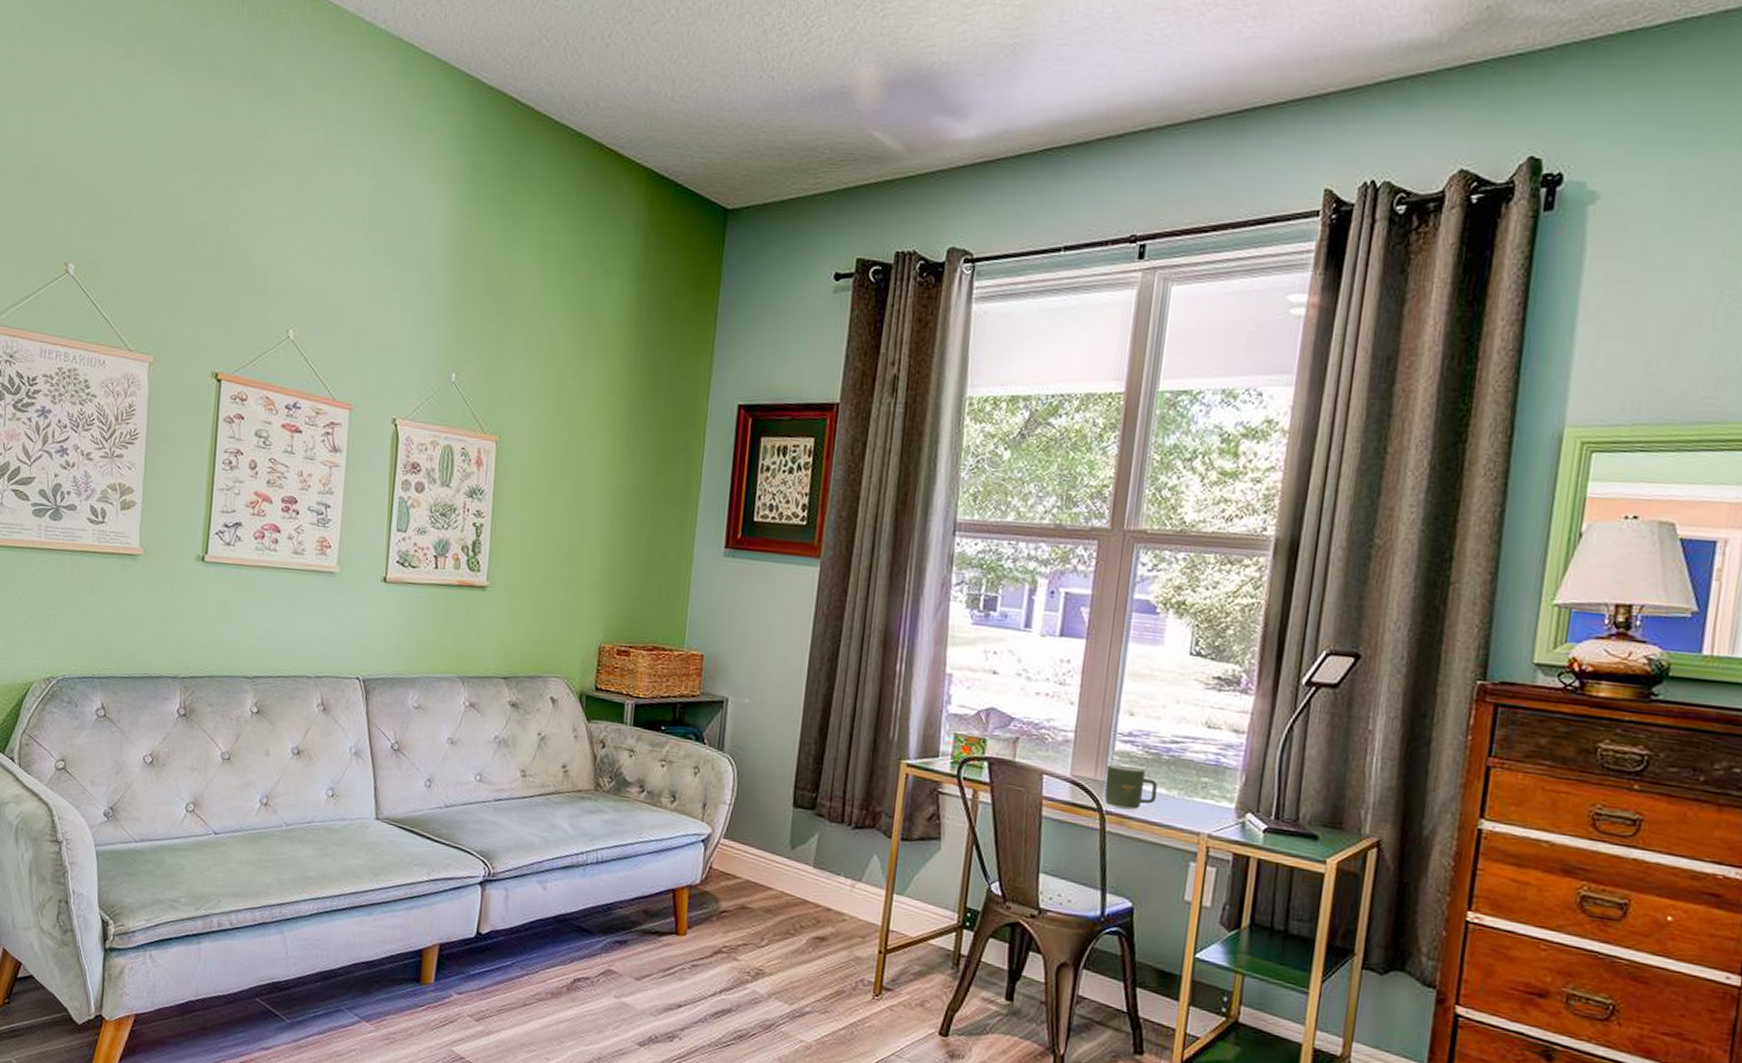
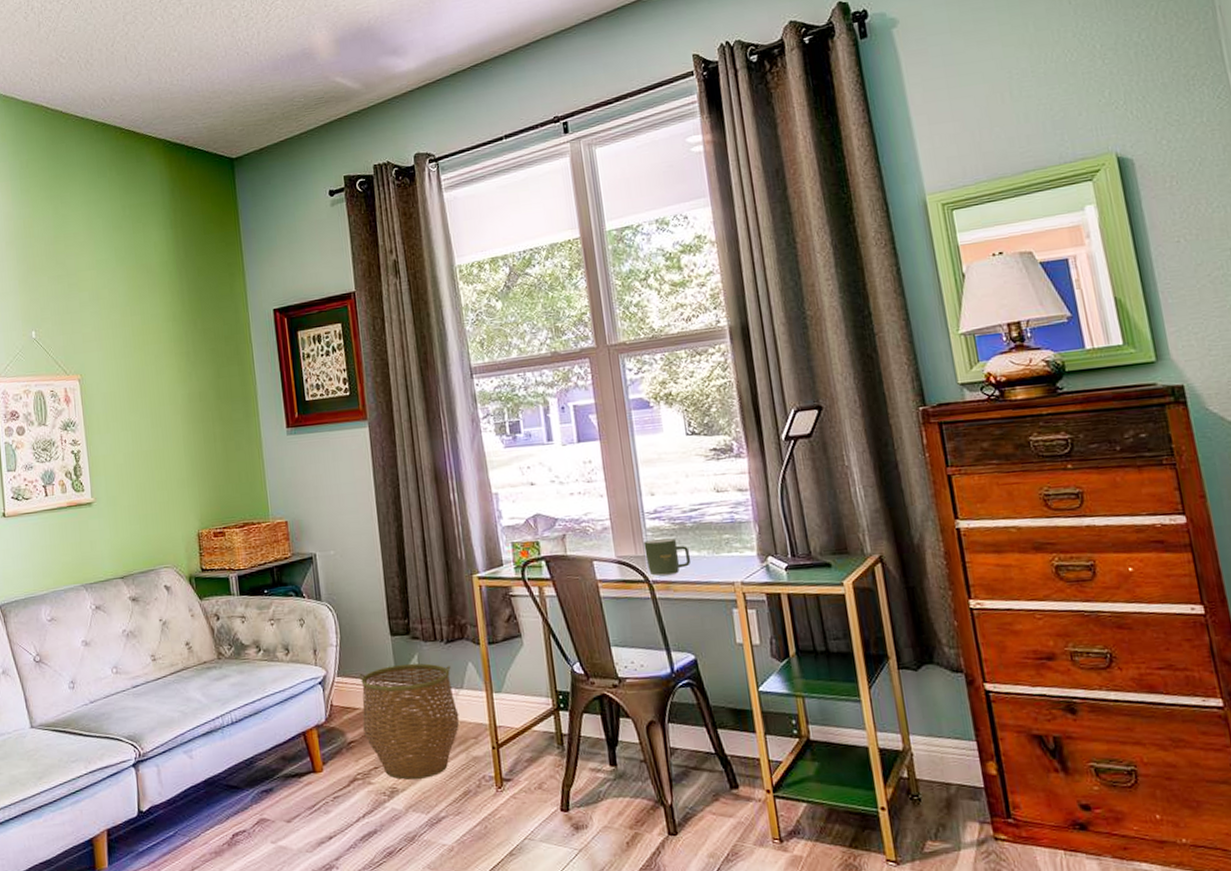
basket: none [739,839,853,968] -> present [359,663,460,780]

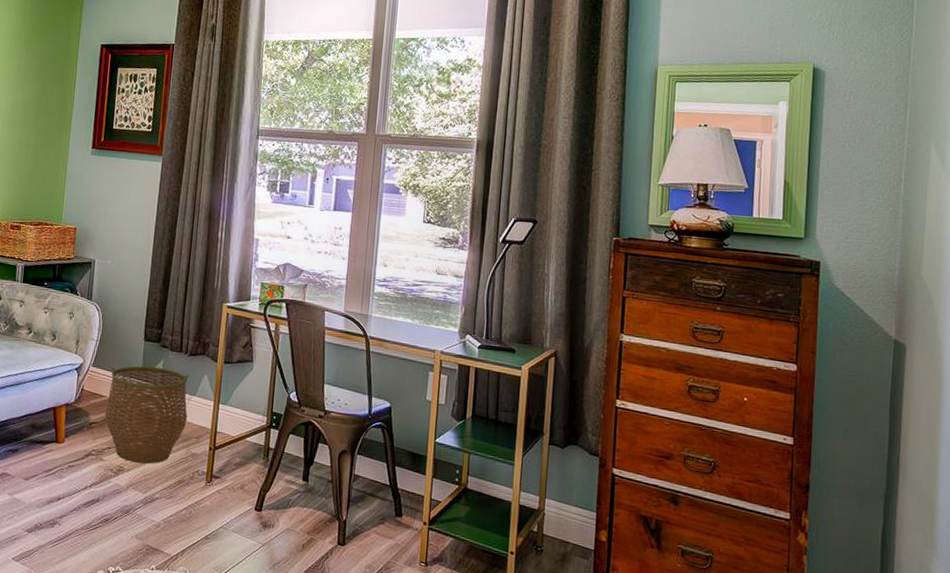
mug: present [643,538,691,577] -> none [368,303,405,336]

